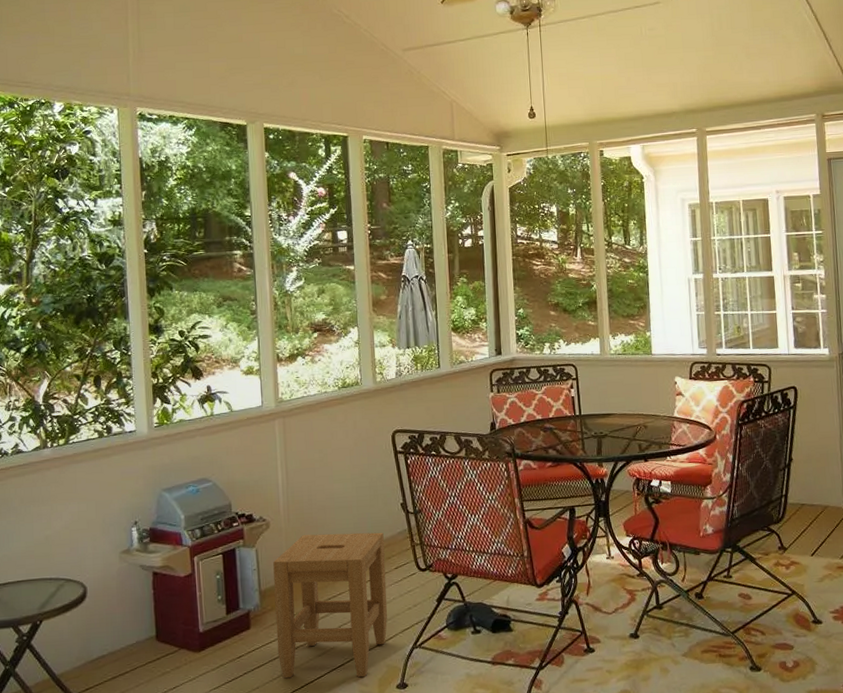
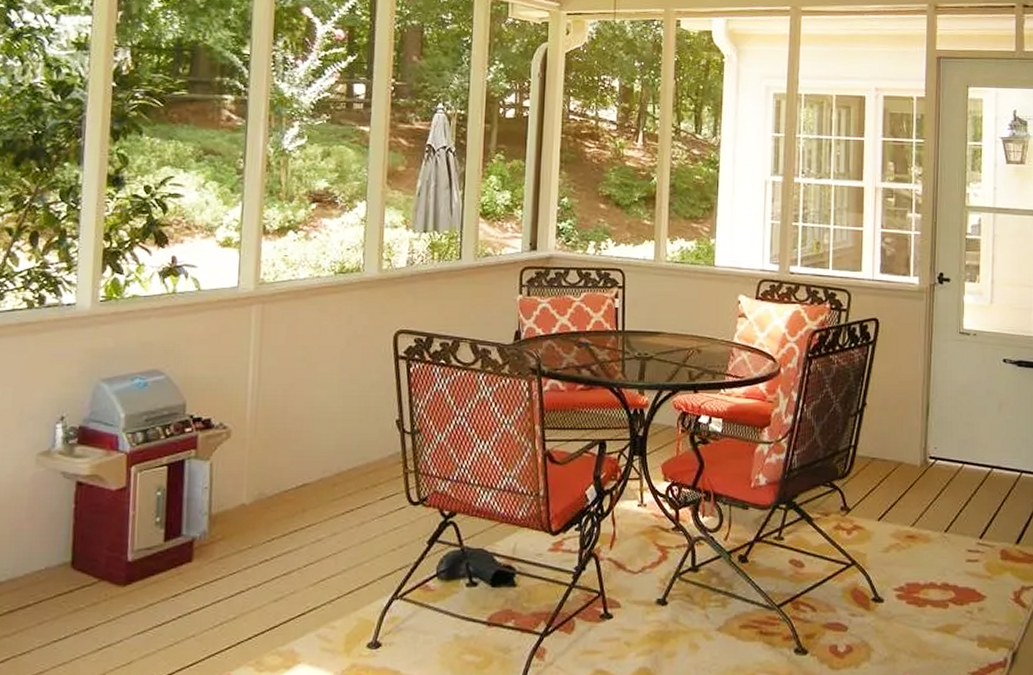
stool: present [273,532,388,679] -> none [223,450,371,632]

